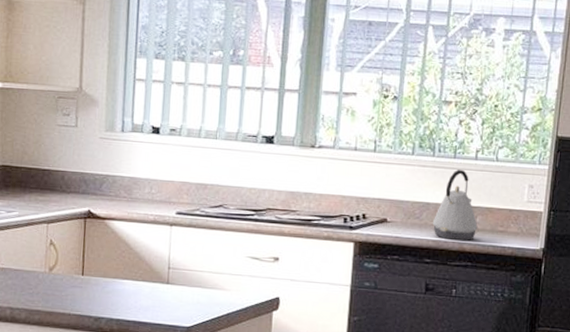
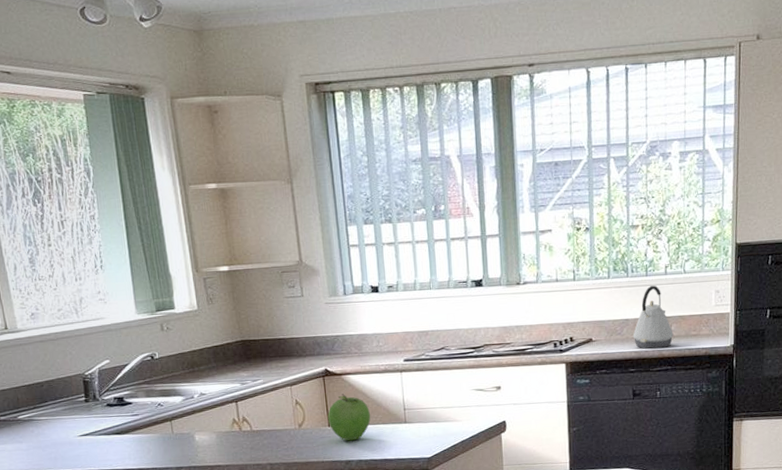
fruit: none [82,240,131,295] -> present [328,394,371,441]

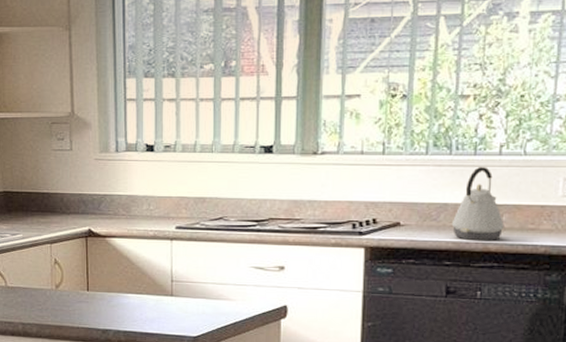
fruit: present [328,394,371,441] -> none [87,257,134,309]

